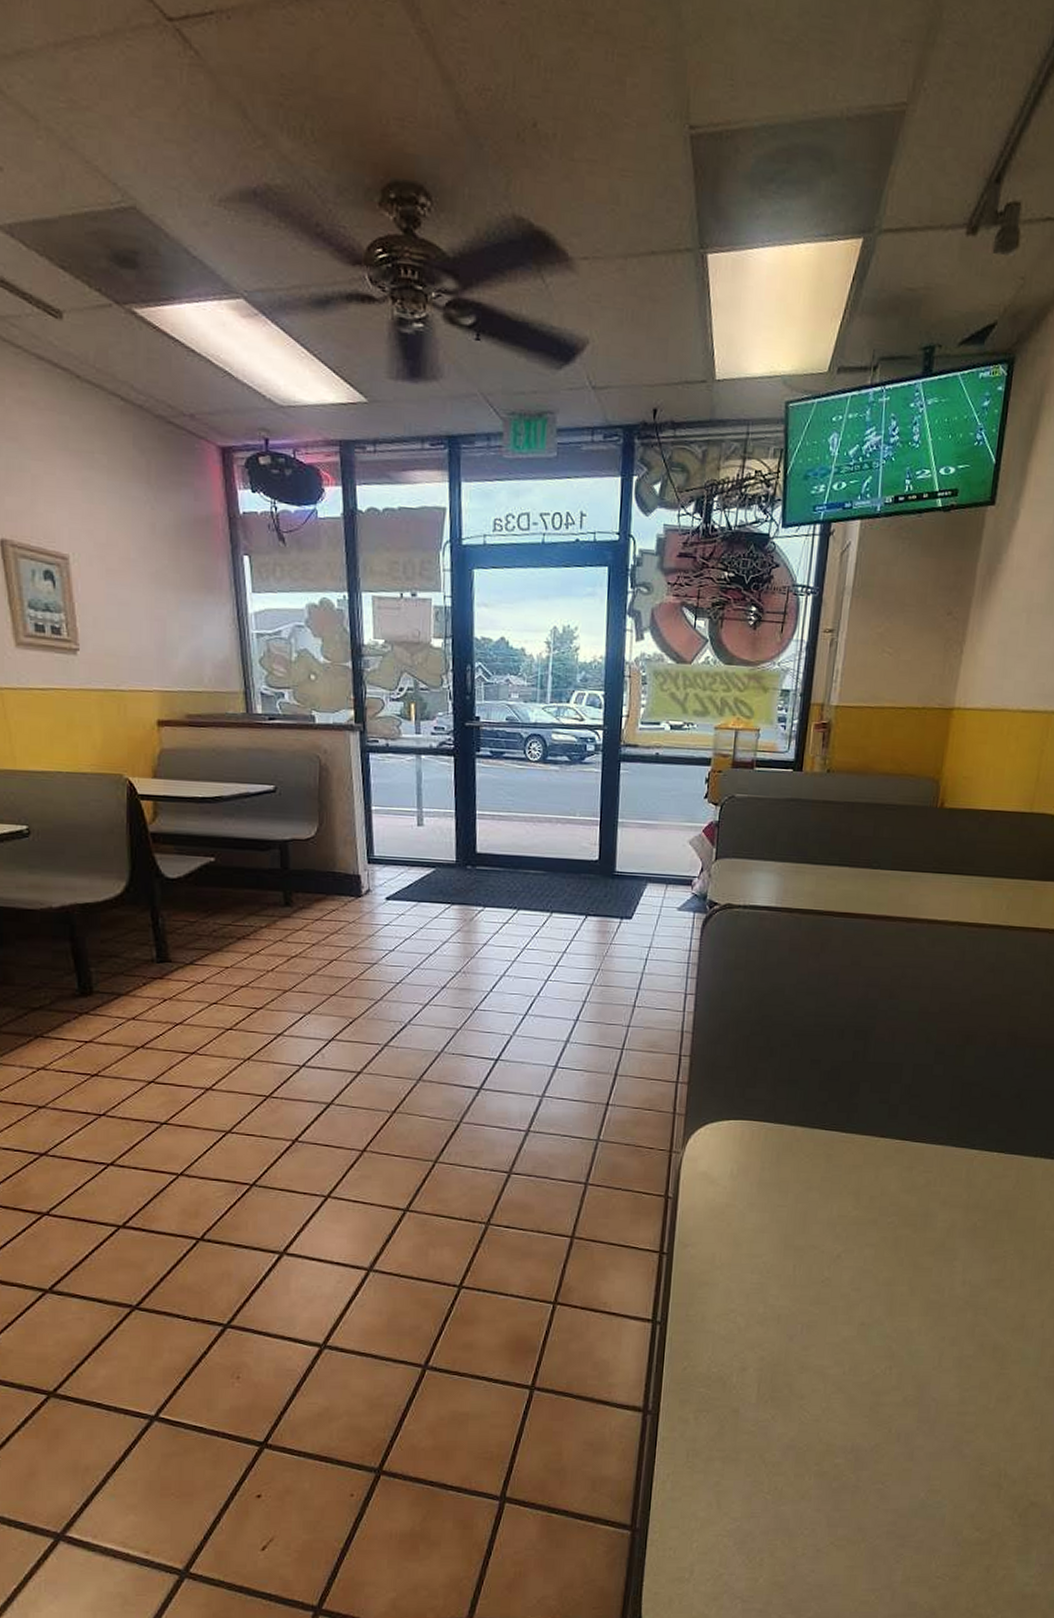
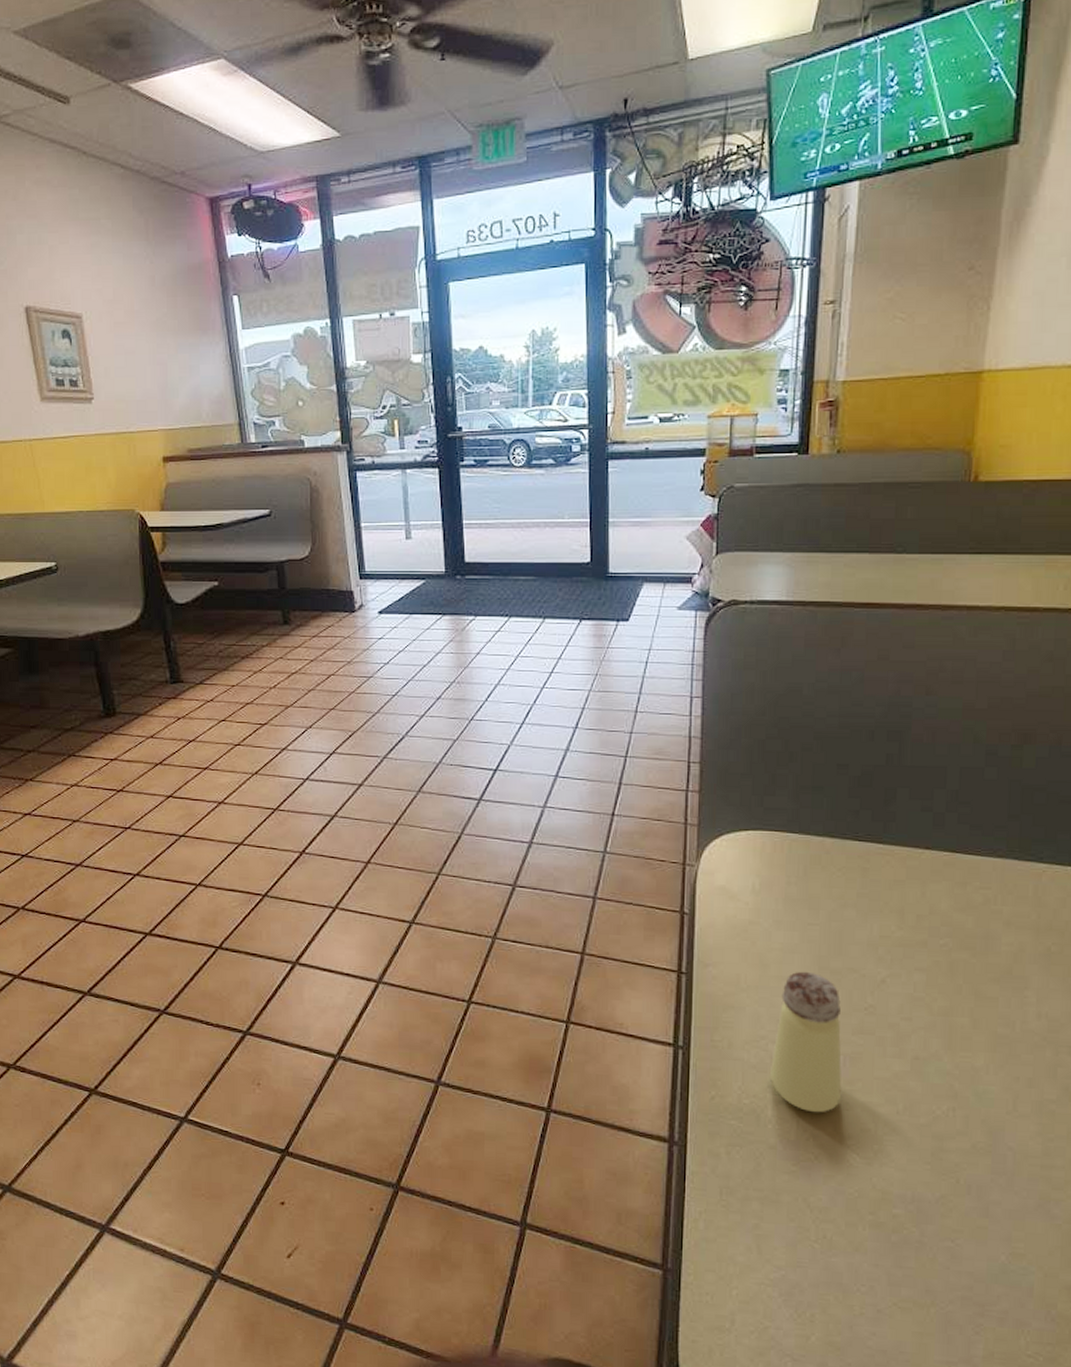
saltshaker: none [737,1249,802,1377] -> present [770,971,842,1113]

